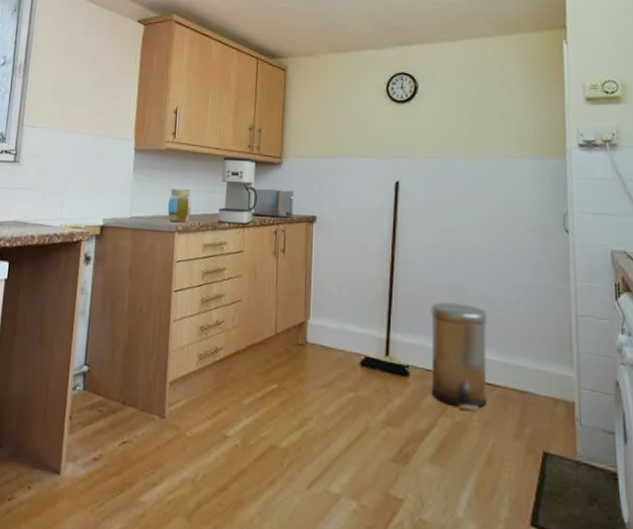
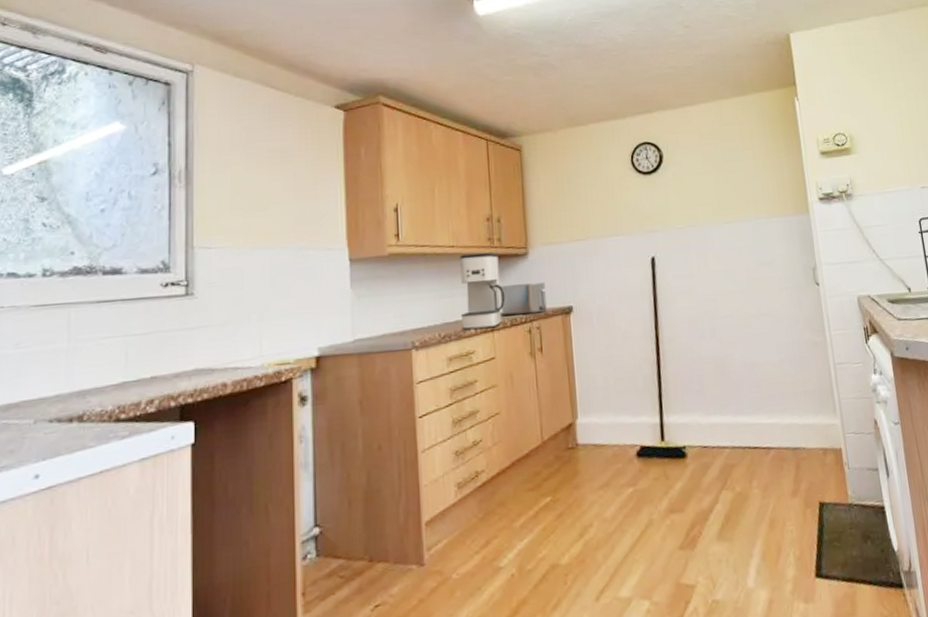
jar: present [168,189,192,223] -> none [399,298,429,339]
pedal bin: present [431,302,487,411] -> none [700,372,764,479]

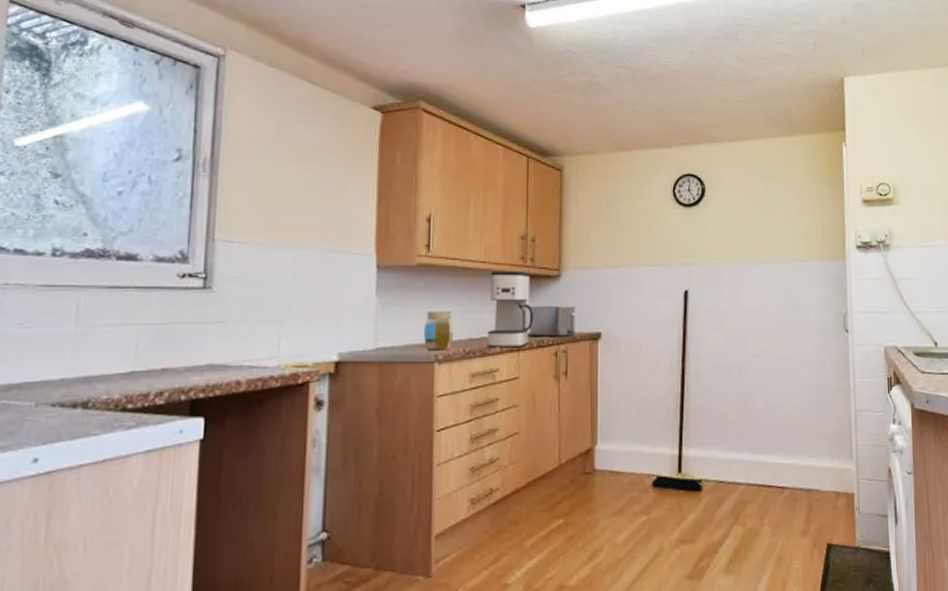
jar: none [399,298,429,339] -> present [424,312,454,351]

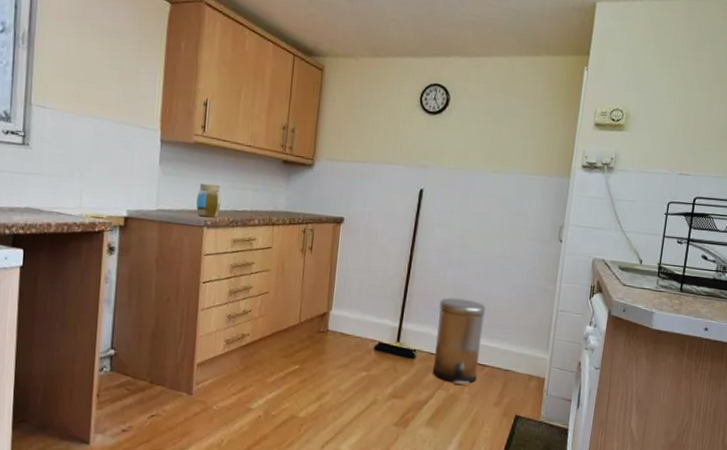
coffee maker: present [486,272,534,348] -> none [247,155,289,223]
toaster: present [529,305,575,337] -> none [283,188,324,218]
pedal bin: none [722,411,777,516] -> present [432,297,486,385]

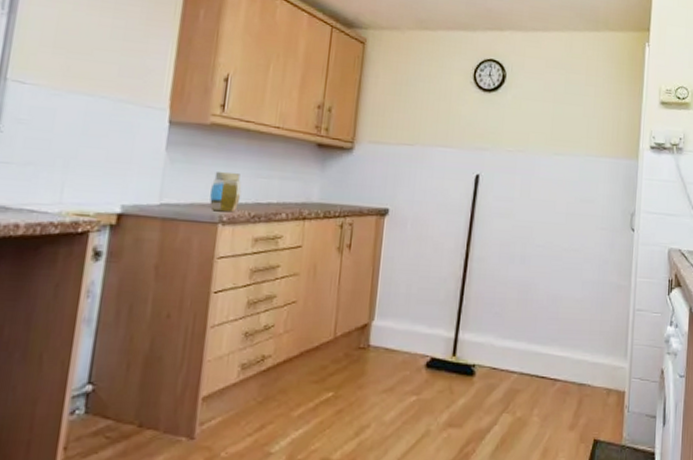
pedal bin: present [432,297,486,385] -> none [495,299,554,405]

